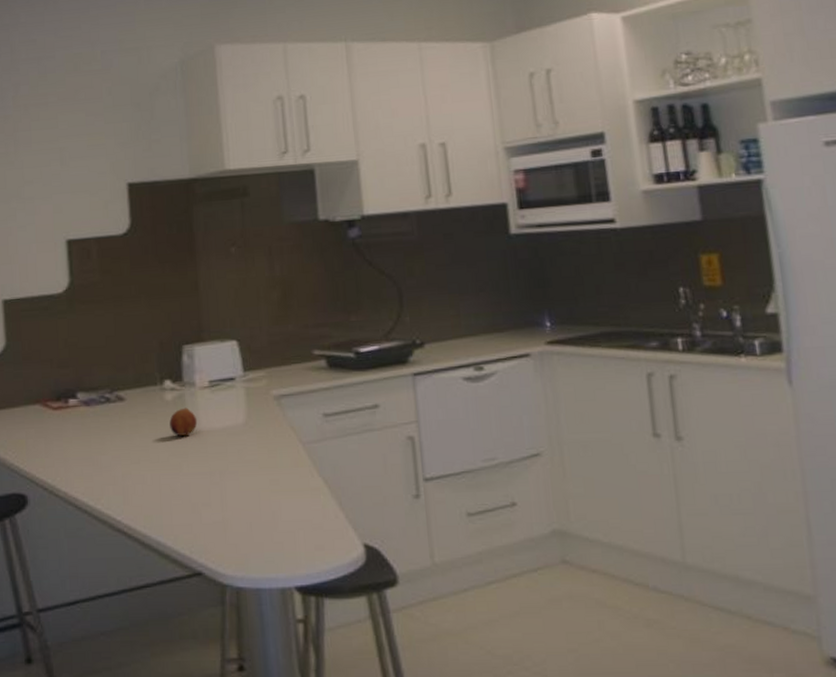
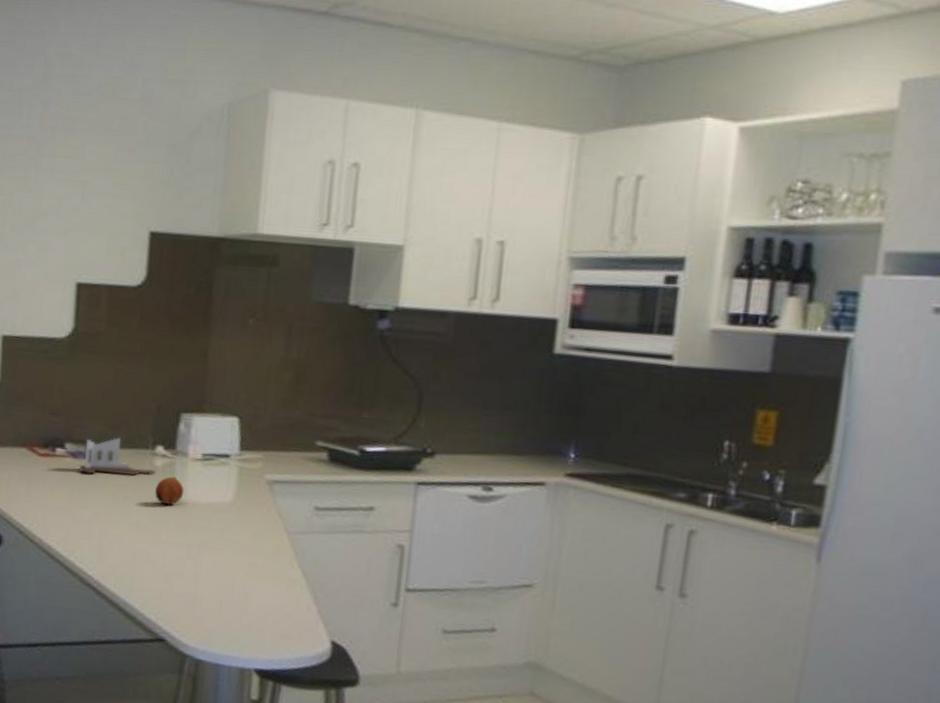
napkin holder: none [94,379,168,419] -> present [79,437,156,477]

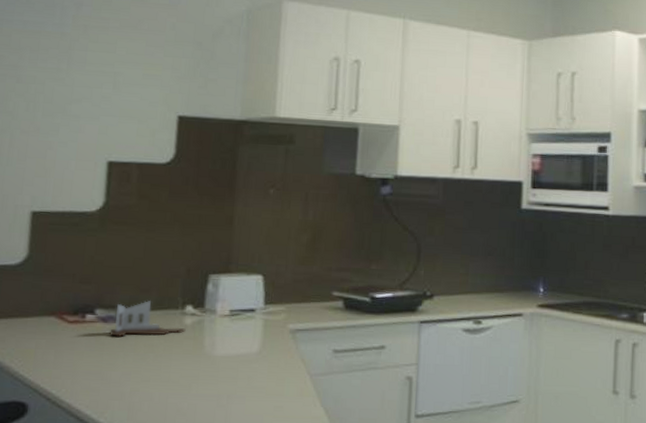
fruit: present [155,476,185,505] -> none [185,333,213,359]

